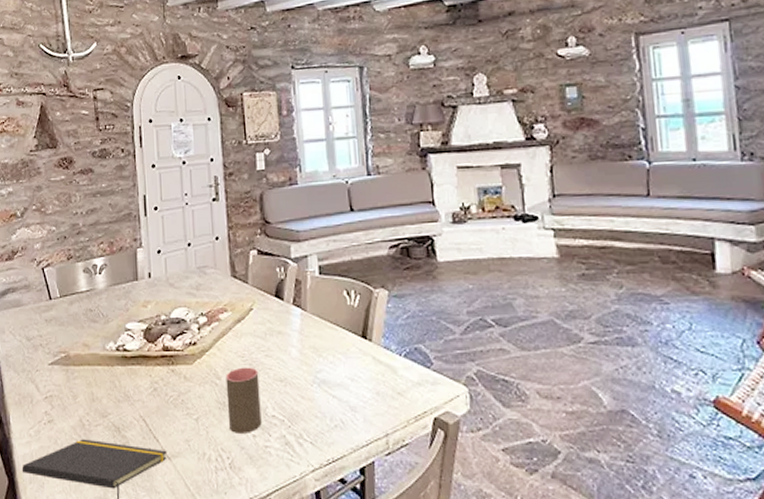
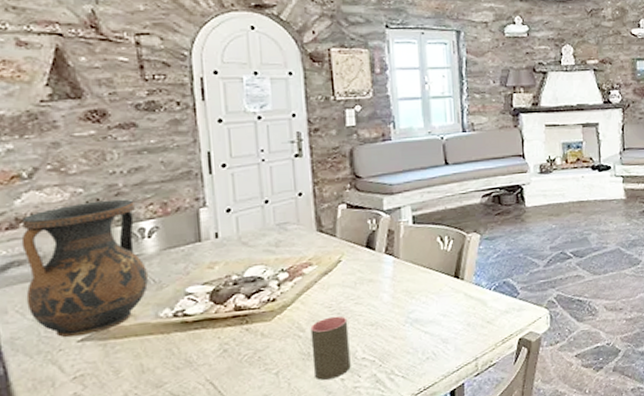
vase: none [15,237,98,360] -> present [21,199,148,338]

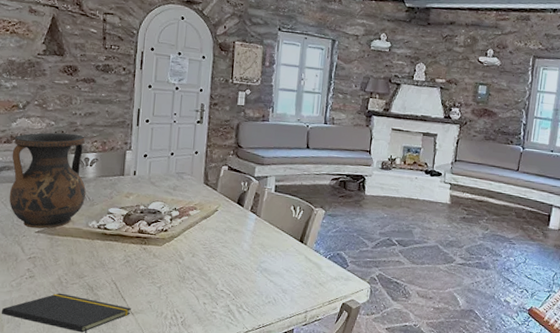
cup: present [310,315,351,380] -> none [185,252,215,301]

